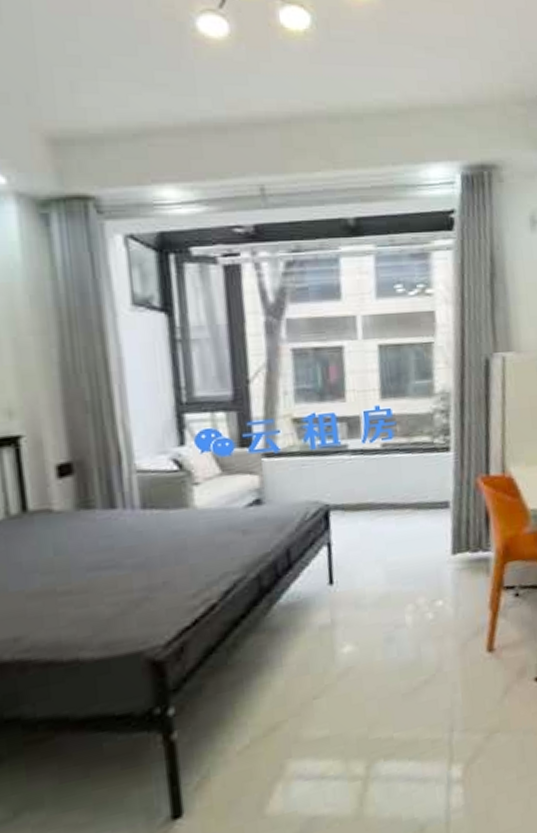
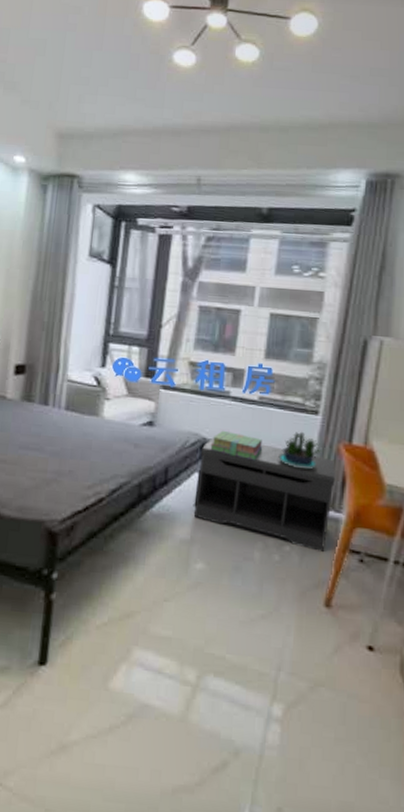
bench: none [325,496,479,598] -> present [193,437,336,553]
stack of books: none [335,490,396,518] -> present [210,430,263,461]
potted plant: none [414,473,461,515] -> present [278,431,323,469]

